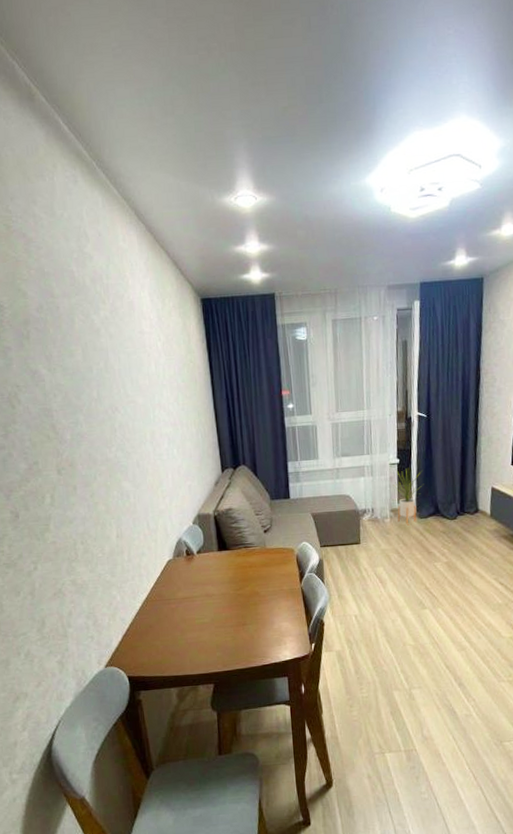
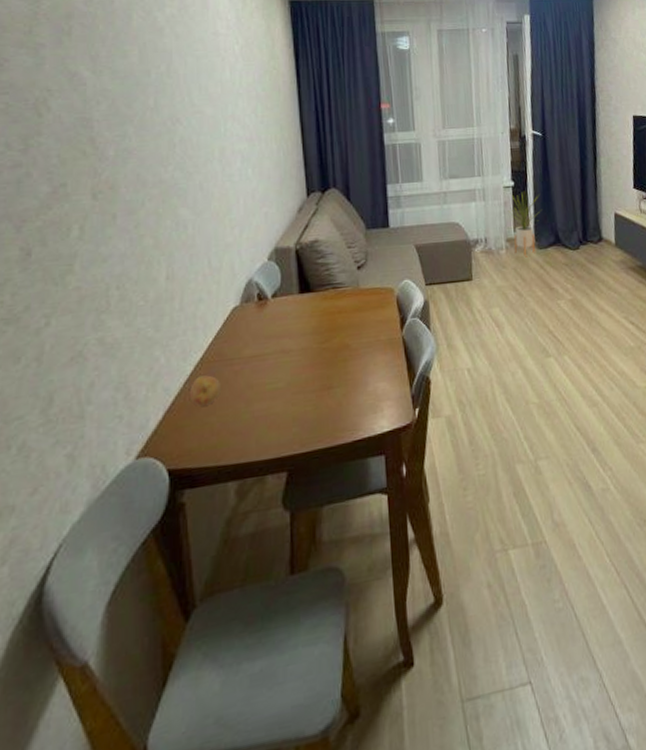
fruit: none [140,610,162,633] -> present [190,375,221,406]

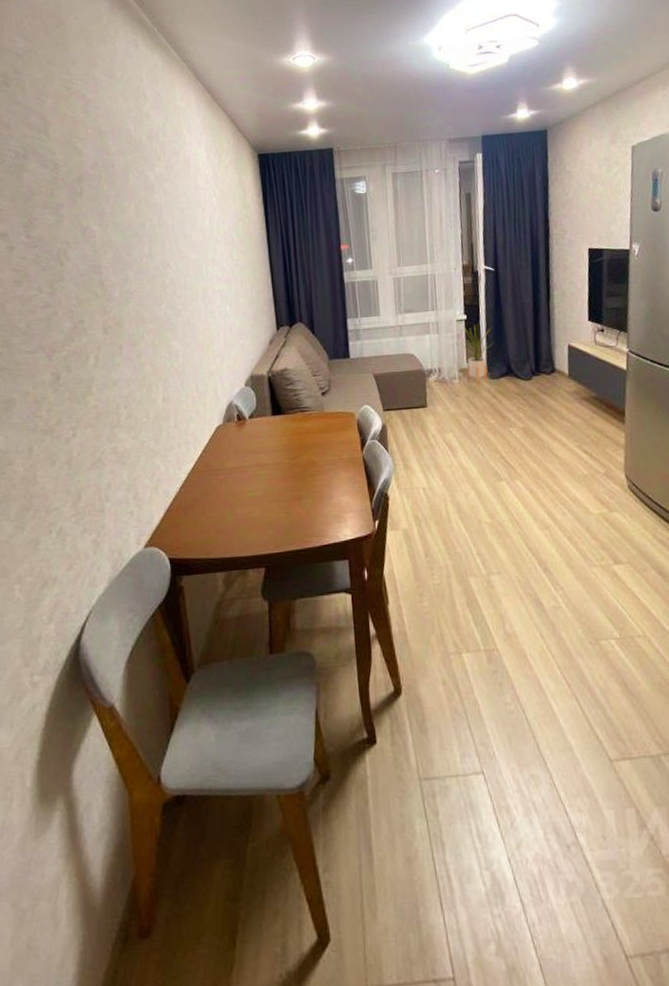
fruit: present [190,375,221,406] -> none [185,482,209,508]

